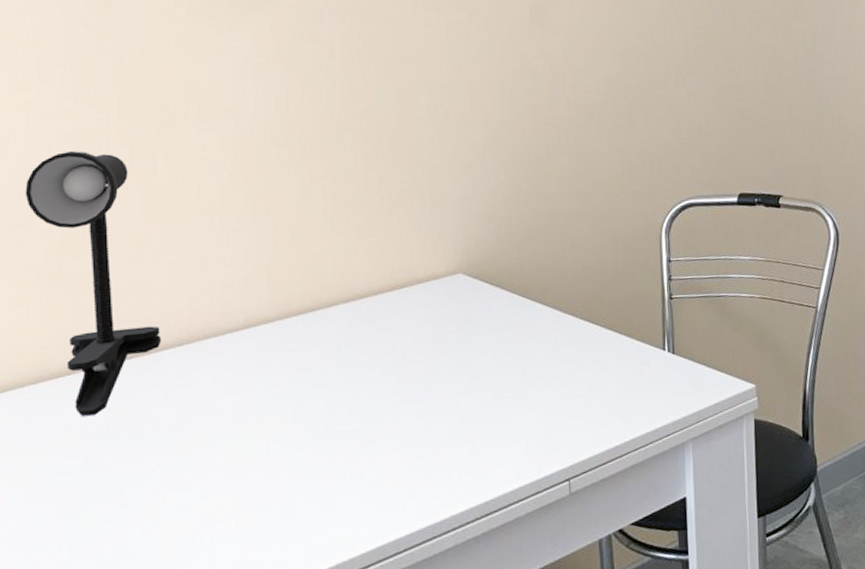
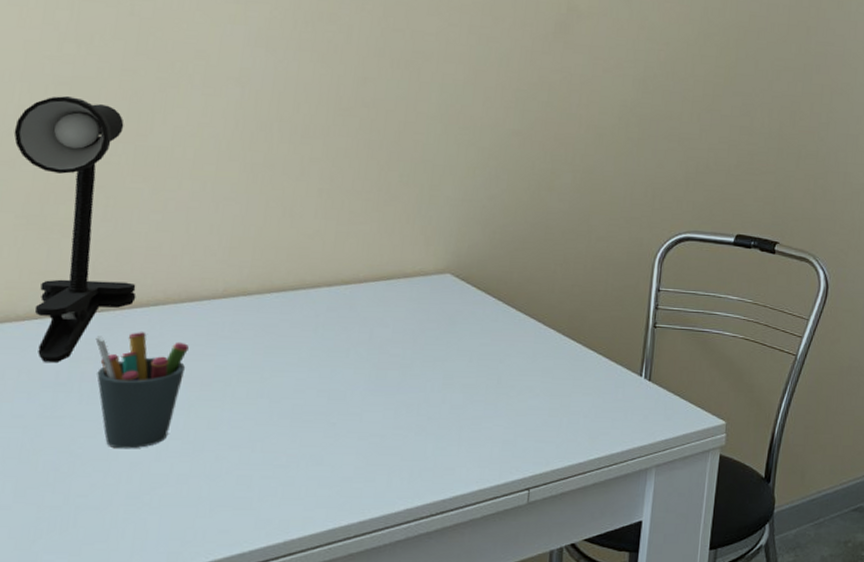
pen holder: none [128,373,218,493] -> present [95,332,189,449]

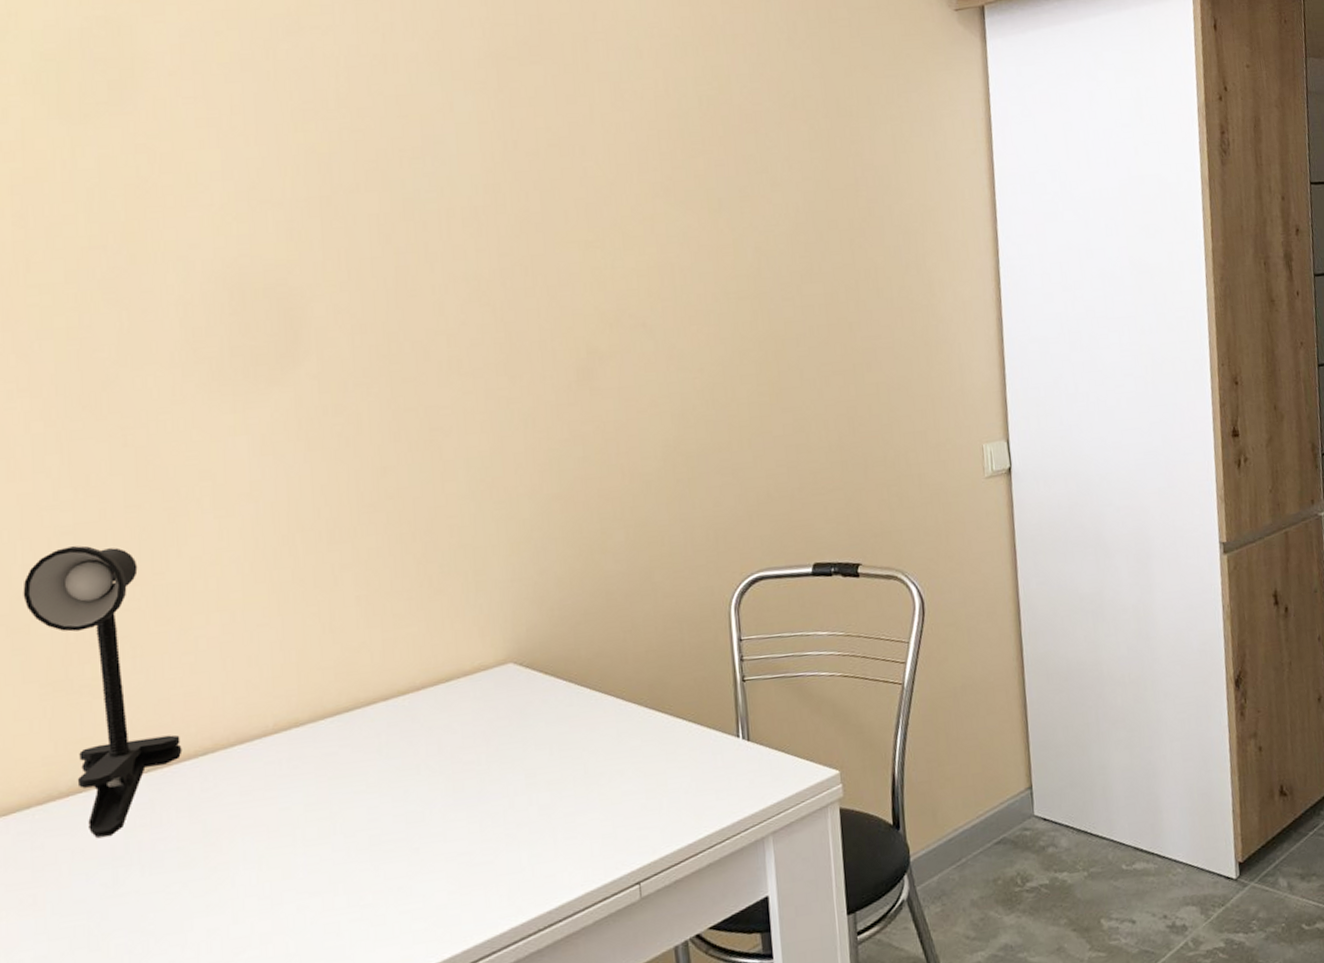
pen holder: present [95,332,189,449] -> none [147,786,248,918]

